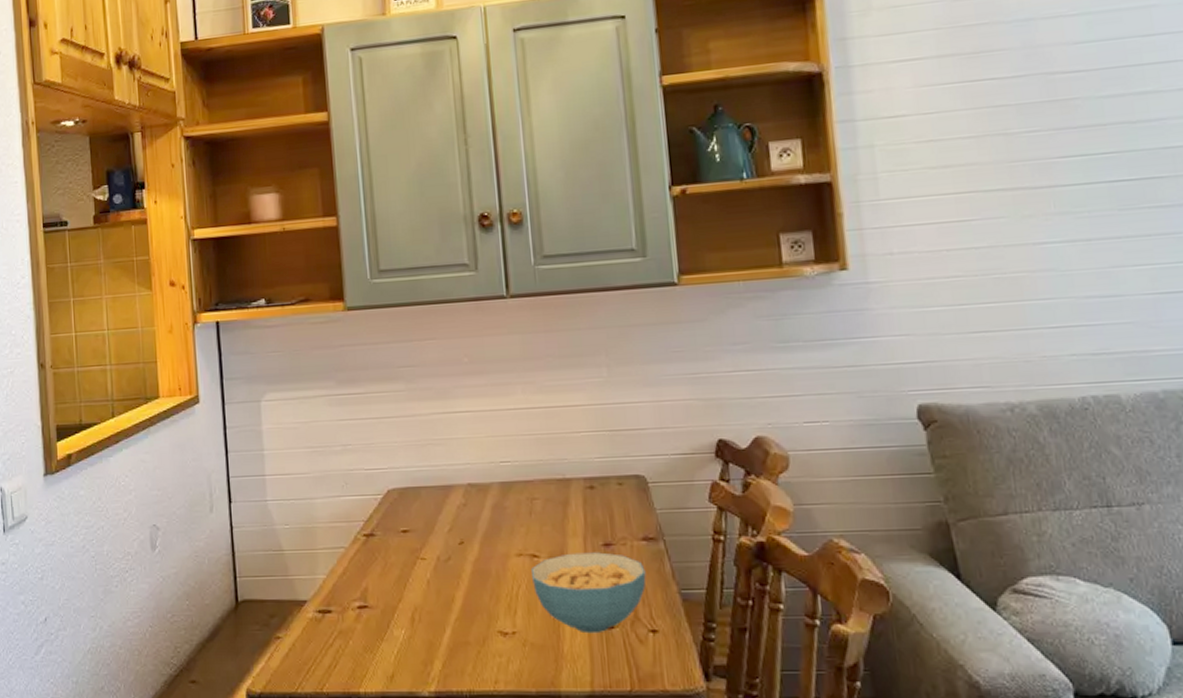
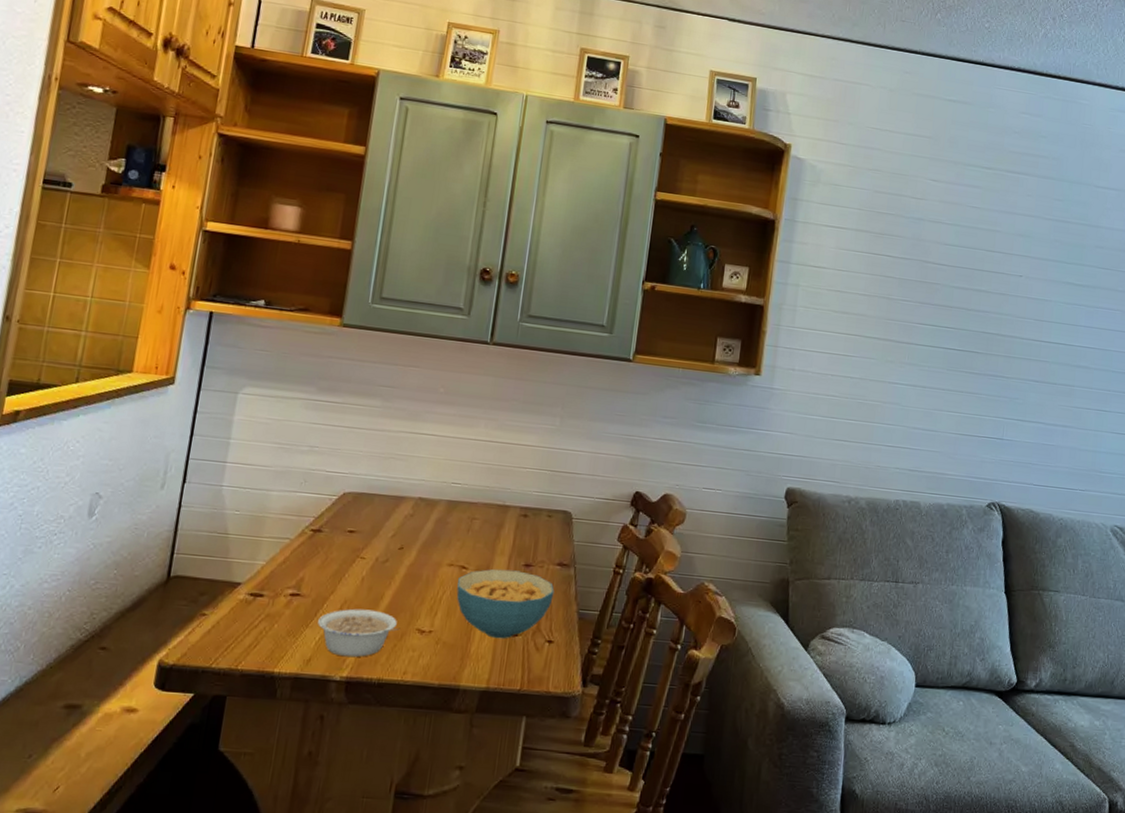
legume: none [392,615,480,670] -> present [318,608,400,658]

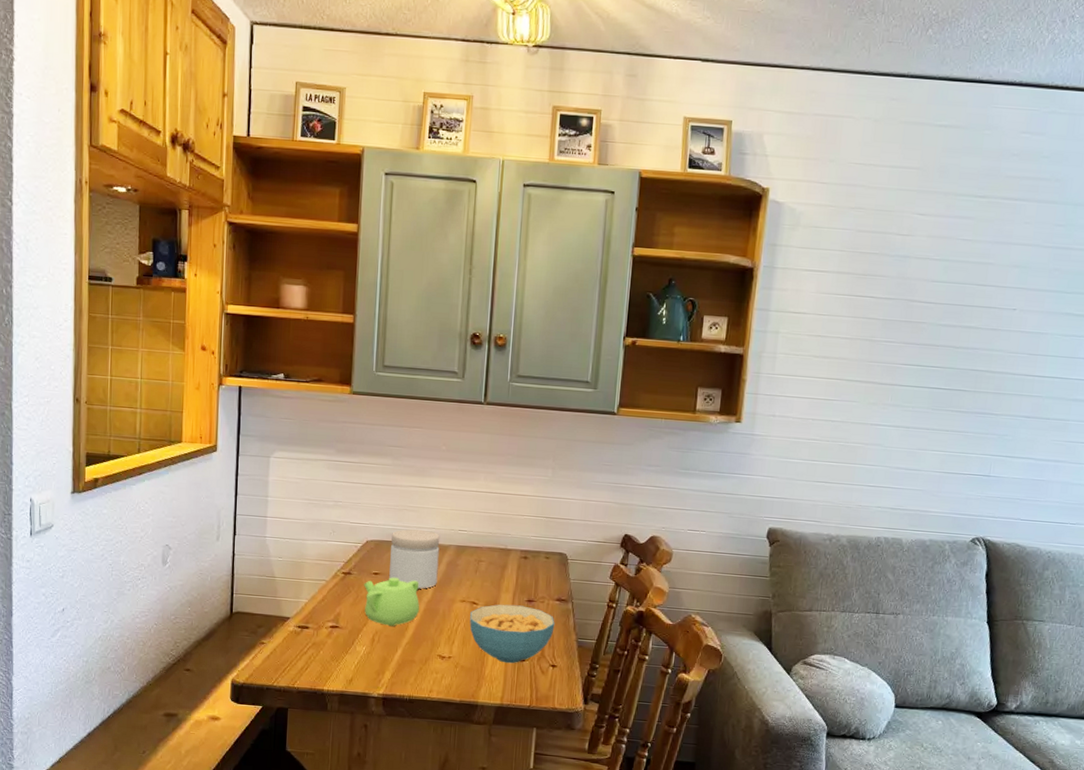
legume: present [318,608,400,658] -> none [355,638,424,678]
teapot: none [333,536,402,594] -> present [364,577,420,626]
jar: none [366,480,430,550] -> present [389,529,440,589]

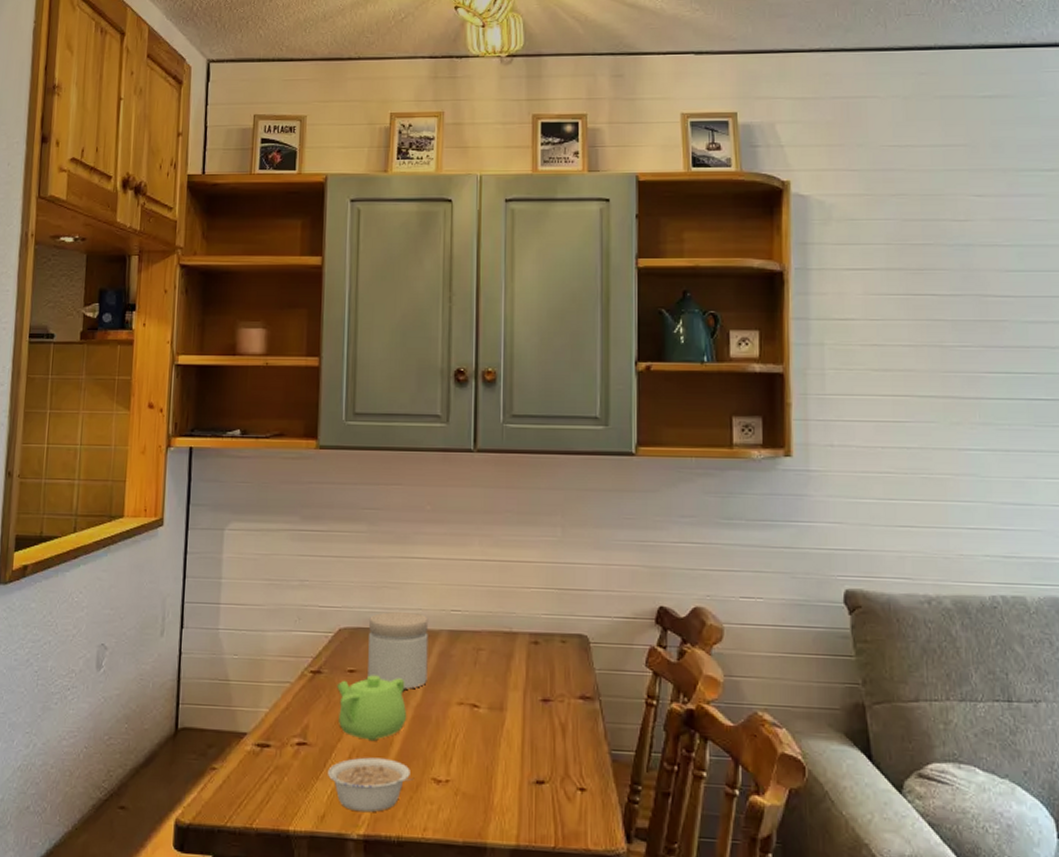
legume: none [355,638,424,678] -> present [328,757,415,813]
cereal bowl: present [470,604,555,664] -> none [471,705,580,788]

